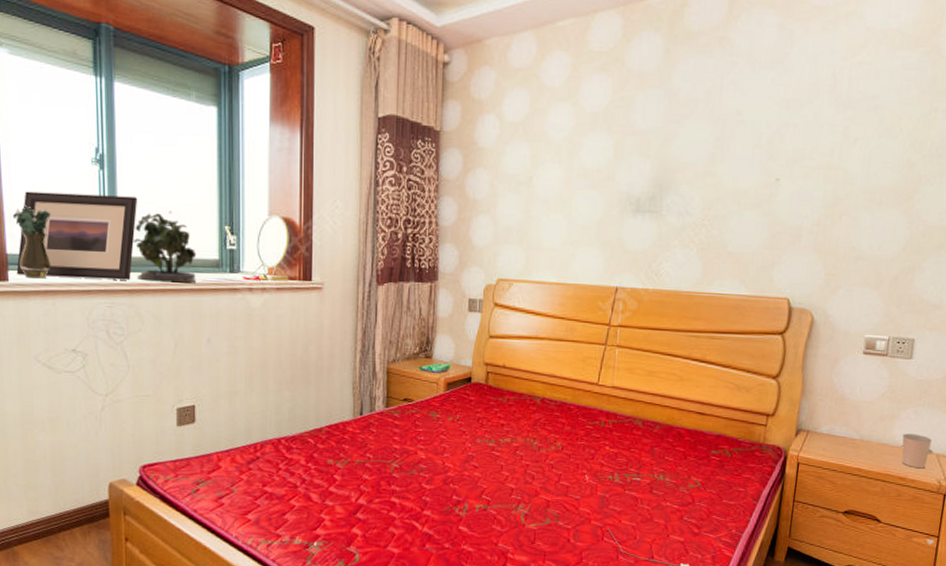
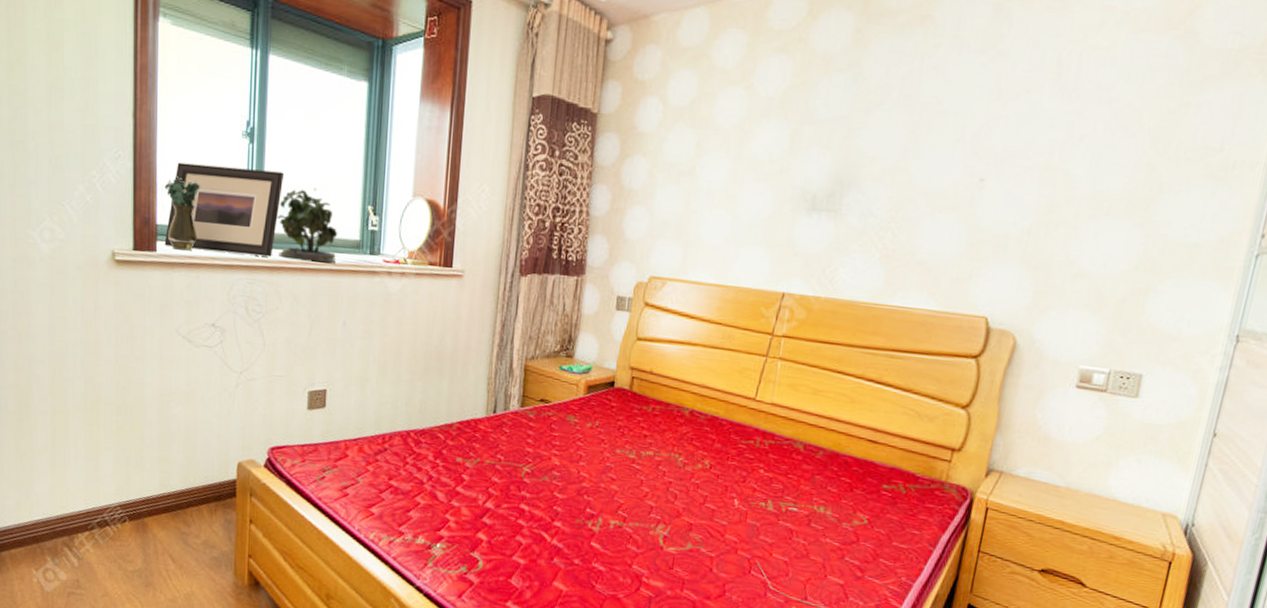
cup: present [901,433,934,469] -> none [1117,485,1159,529]

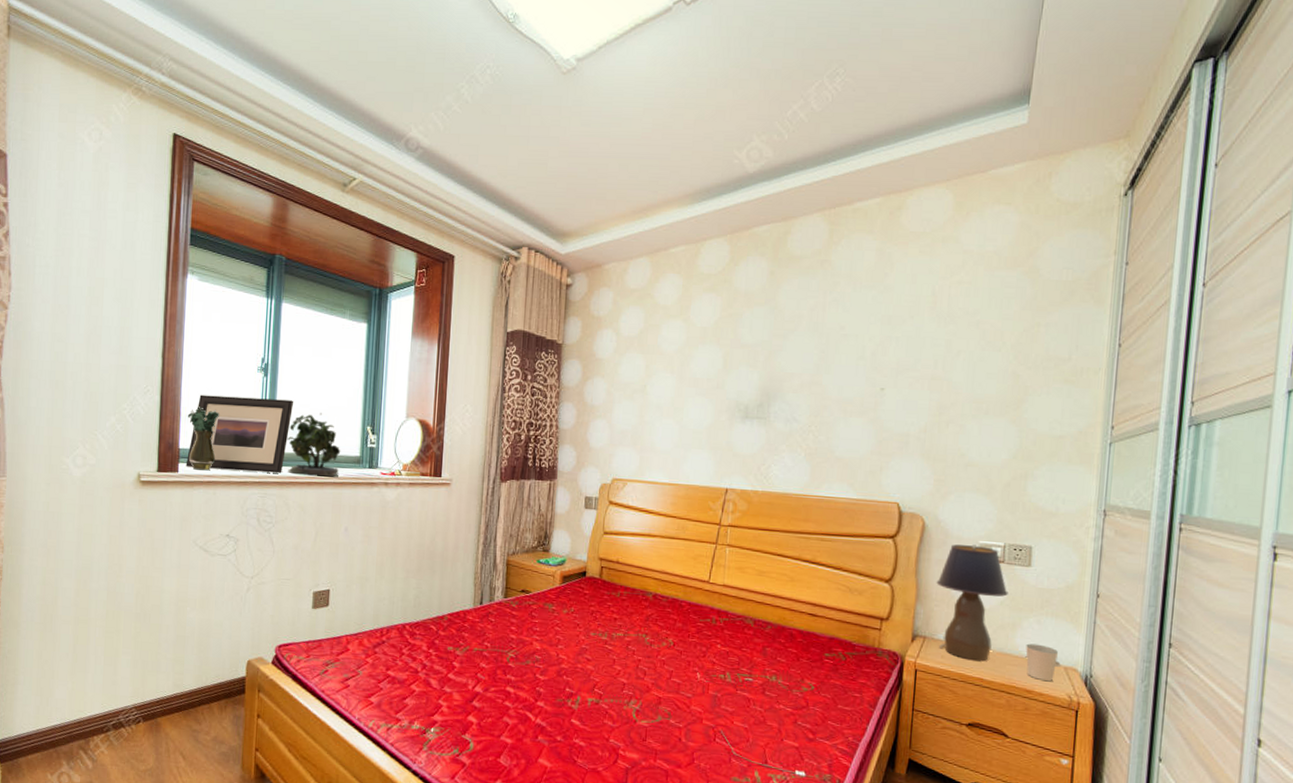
table lamp: none [1017,368,1107,503] -> present [936,544,1008,662]
cup: none [1117,485,1159,529] -> present [1025,643,1061,682]

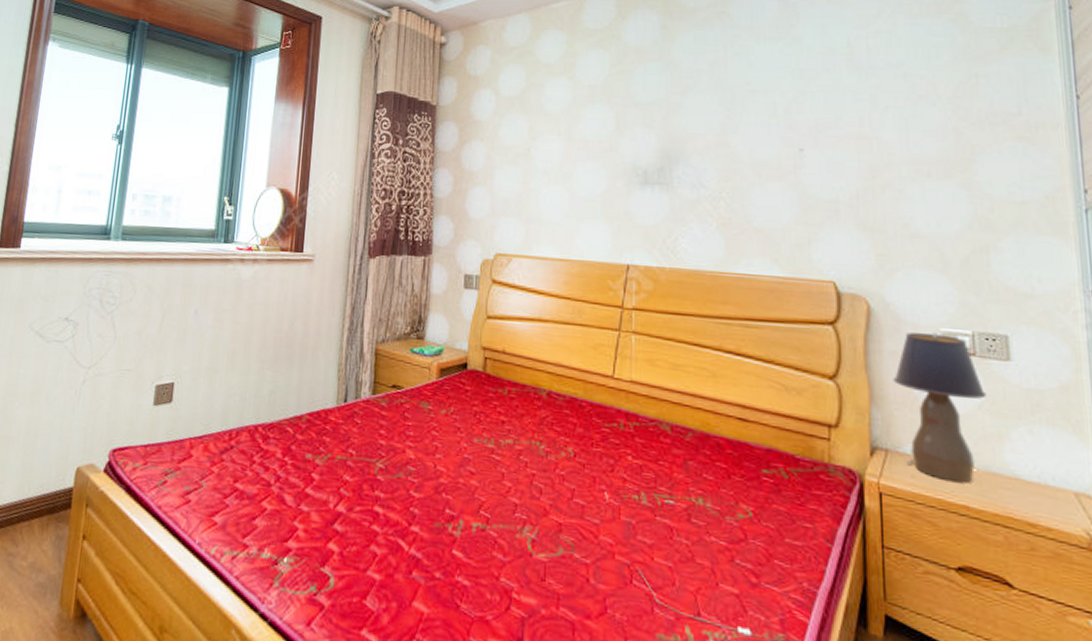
picture frame: present [185,395,294,474] -> none [28,164,148,249]
vase: present [187,405,219,471] -> none [33,175,69,246]
potted plant: present [287,413,341,477] -> none [136,182,195,253]
cup: present [1025,643,1061,682] -> none [1019,460,1069,513]

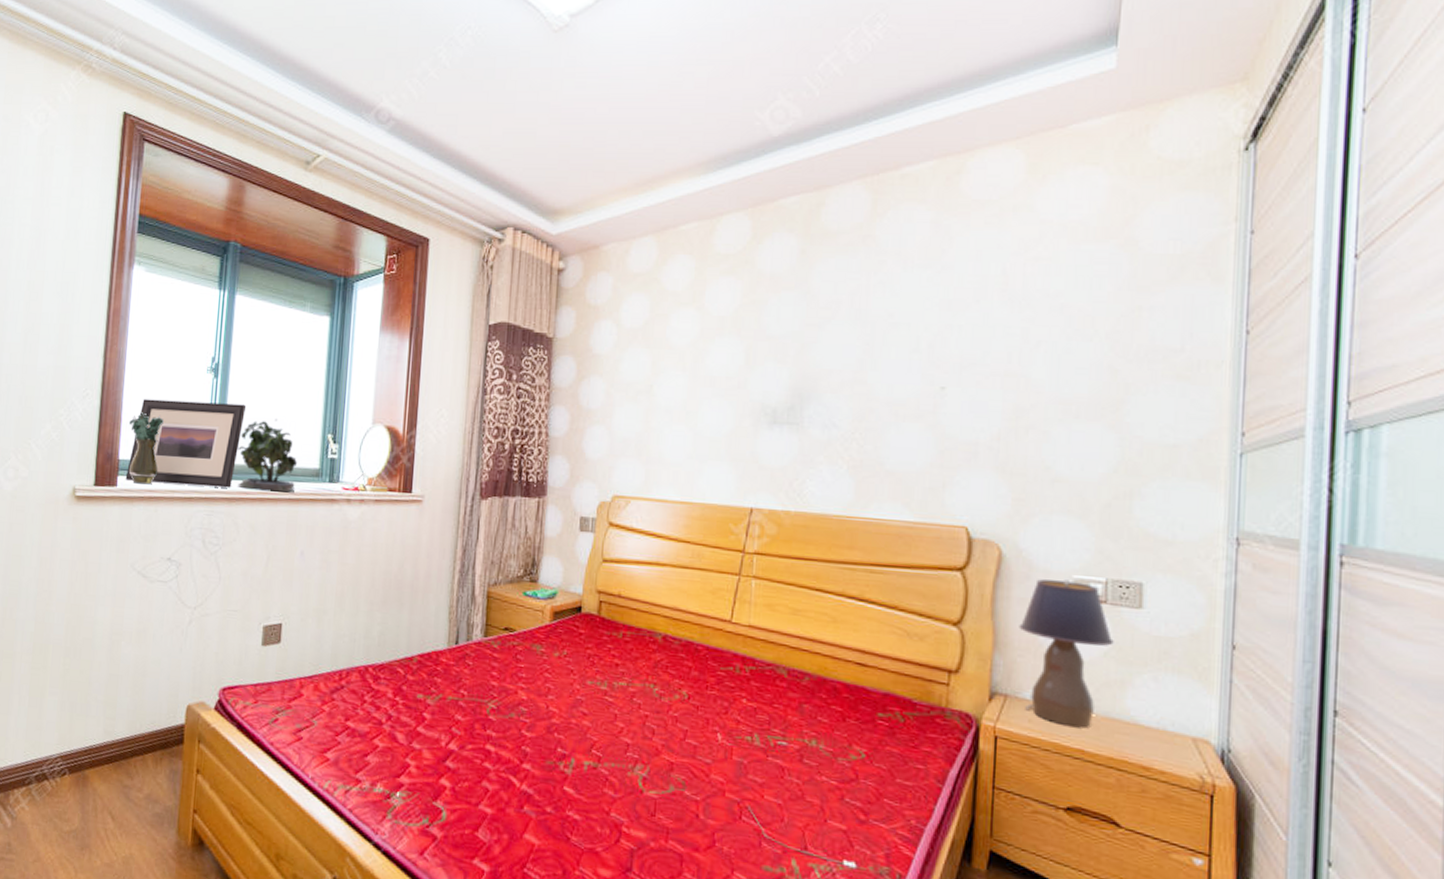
picture frame: none [28,164,148,249] -> present [125,399,247,488]
vase: none [33,175,69,246] -> present [128,411,164,485]
potted plant: none [136,182,195,253] -> present [238,419,298,493]

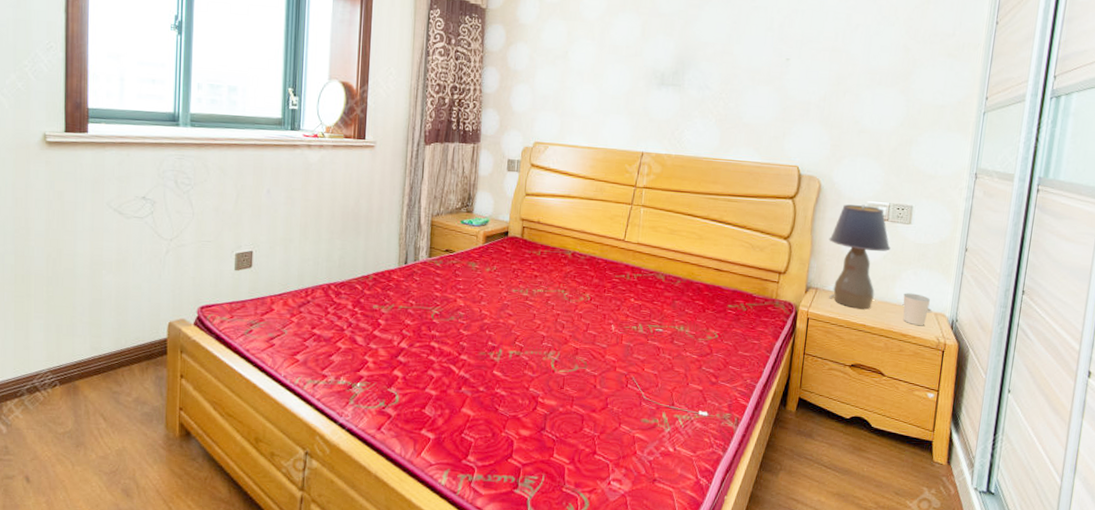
picture frame: present [125,399,247,488] -> none [96,52,211,135]
vase: present [128,411,164,485] -> none [95,63,131,131]
potted plant: present [238,419,298,493] -> none [205,73,262,139]
cup: none [1139,706,1188,757] -> present [903,293,932,326]

